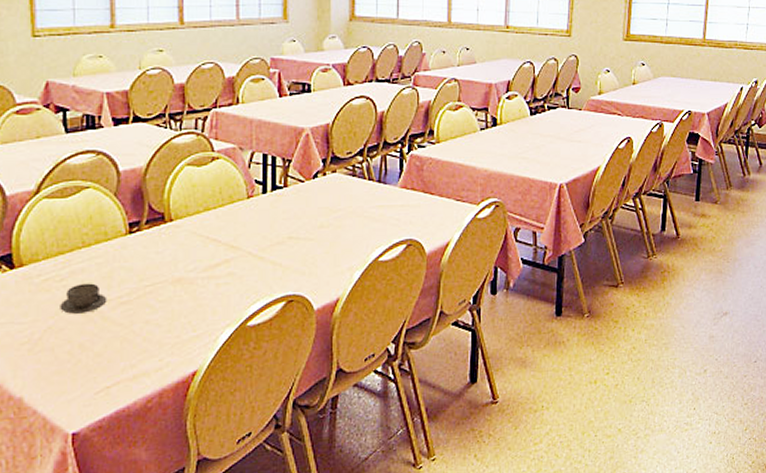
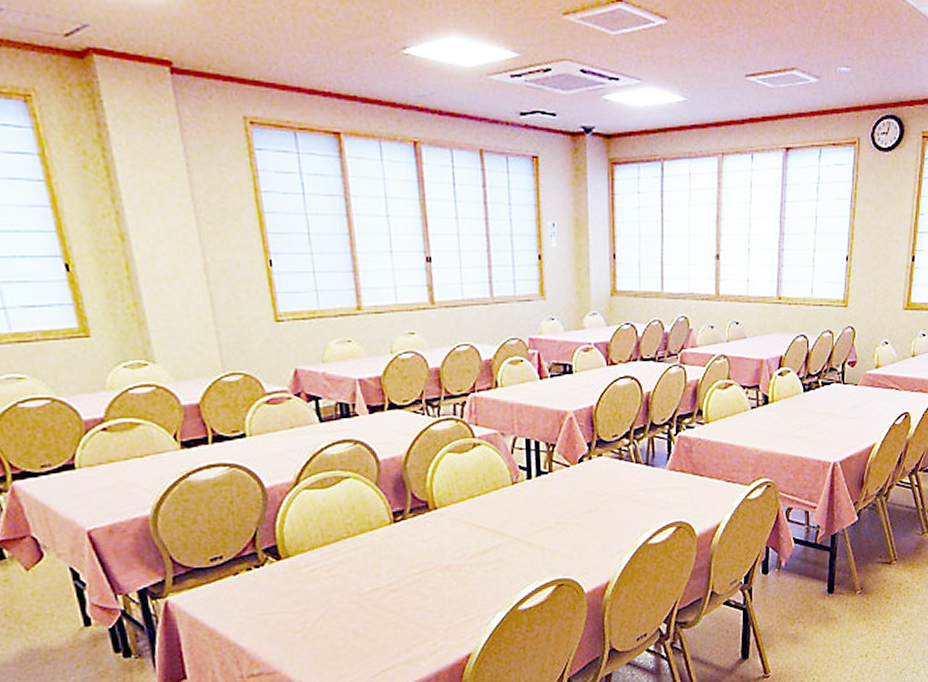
teacup: present [60,283,107,314] -> none [330,572,377,602]

